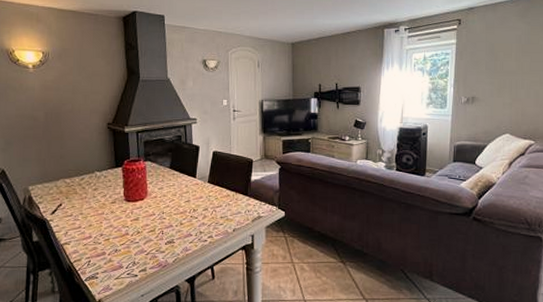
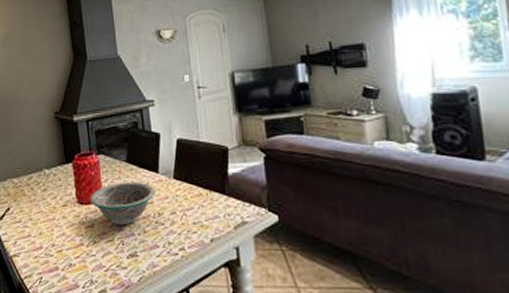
bowl: none [135,184,193,219] -> present [89,182,156,226]

